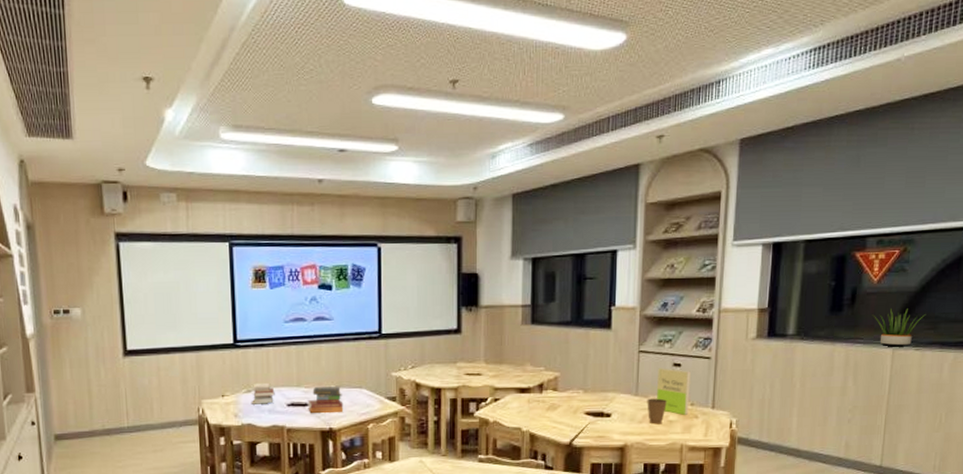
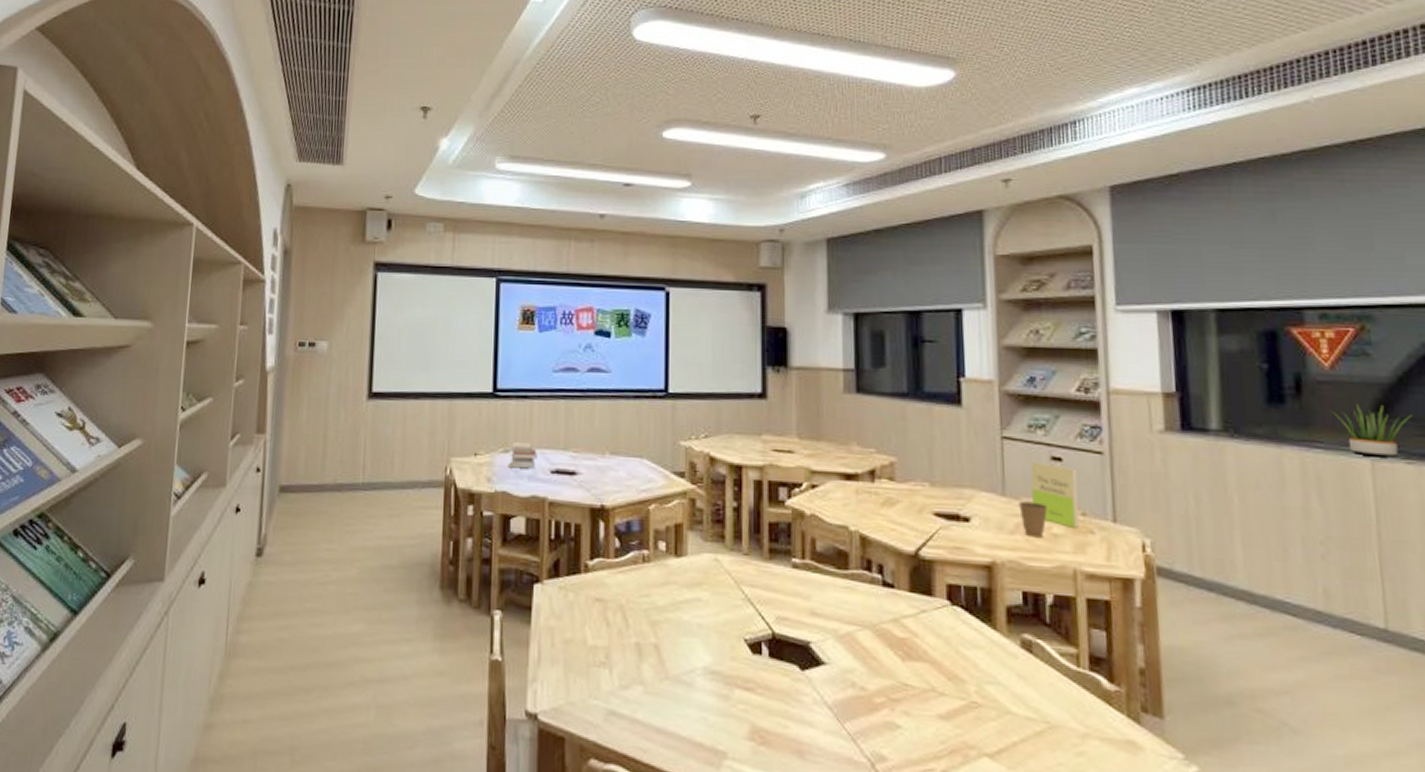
books: present [307,386,344,413] -> none [576,452,620,486]

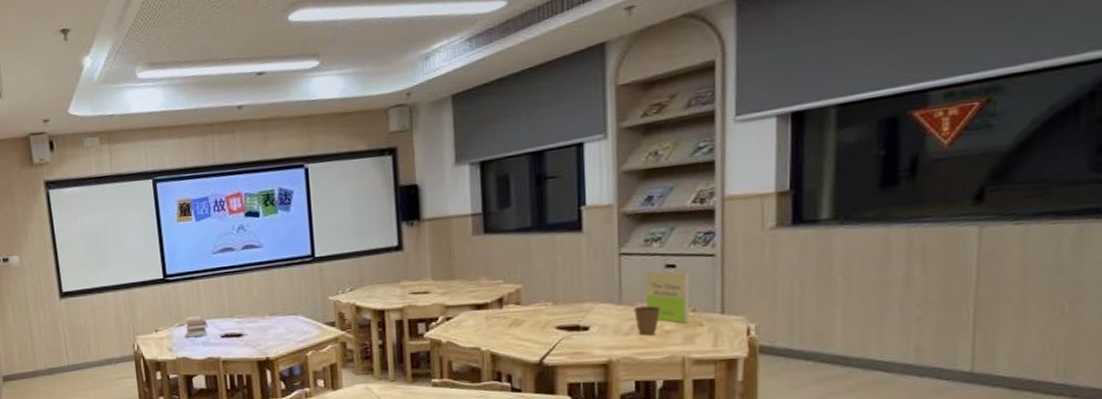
potted plant: present [1329,403,1413,459] -> none [943,173,1029,224]

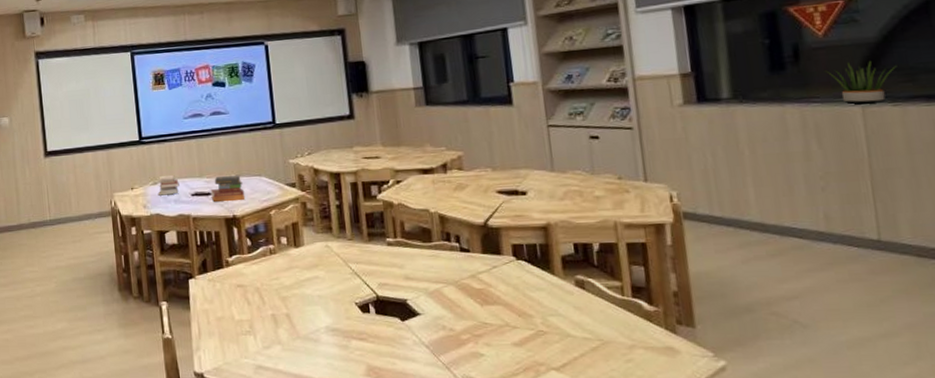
books: none [241,315,280,343] -> present [210,175,245,202]
cup: present [634,306,660,336] -> none [565,173,590,201]
book: present [646,270,690,324] -> none [573,141,617,190]
potted plant: none [943,173,1029,224] -> present [824,61,897,105]

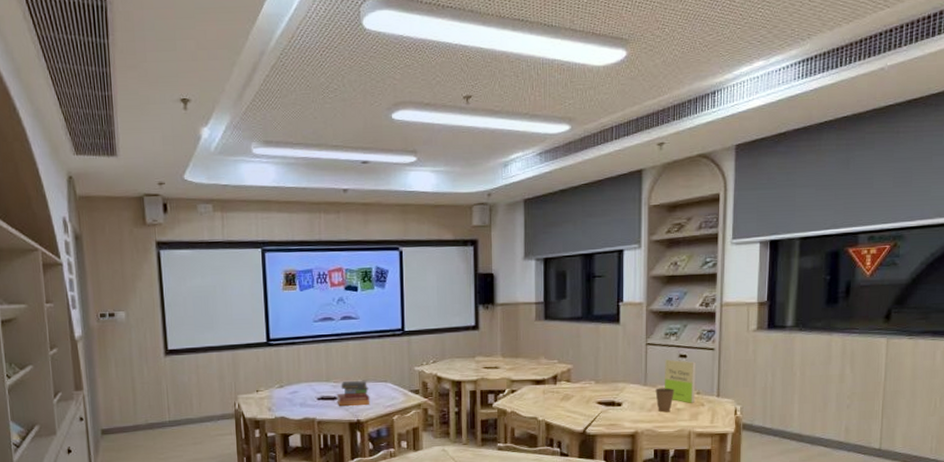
books: present [158,174,180,196] -> none [283,378,306,399]
cup: none [565,173,590,201] -> present [655,388,674,413]
book: none [573,141,617,190] -> present [665,359,696,403]
potted plant: present [824,61,897,105] -> none [866,299,918,337]

